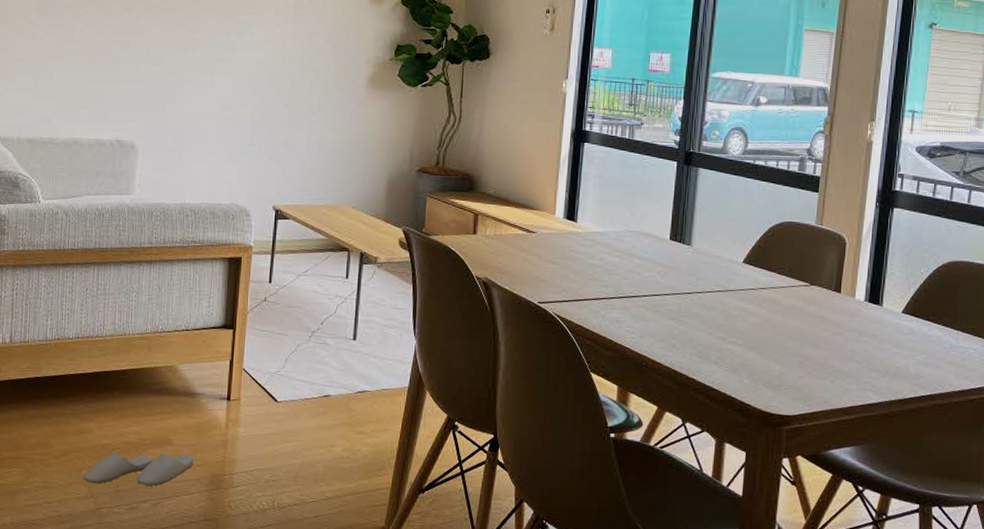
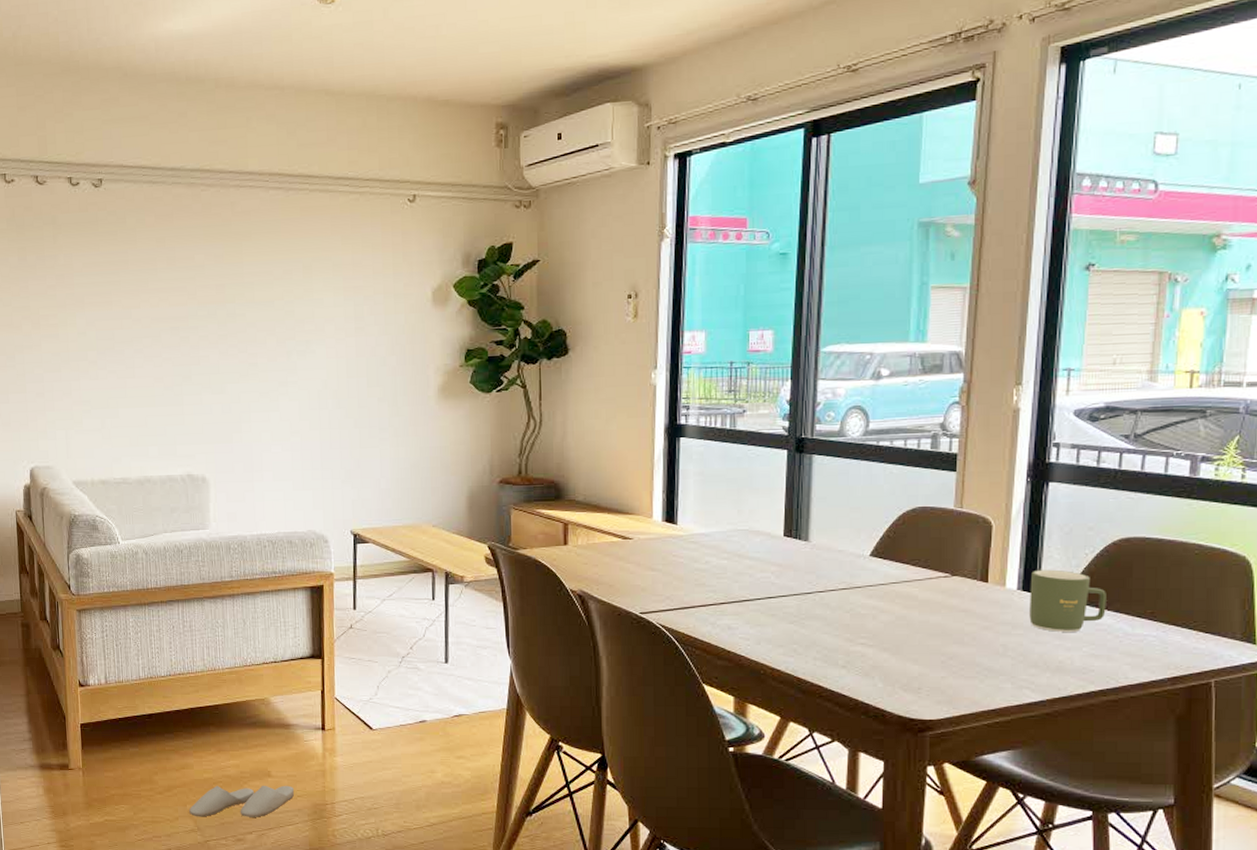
mug: none [873,284,937,342] -> present [1029,569,1106,633]

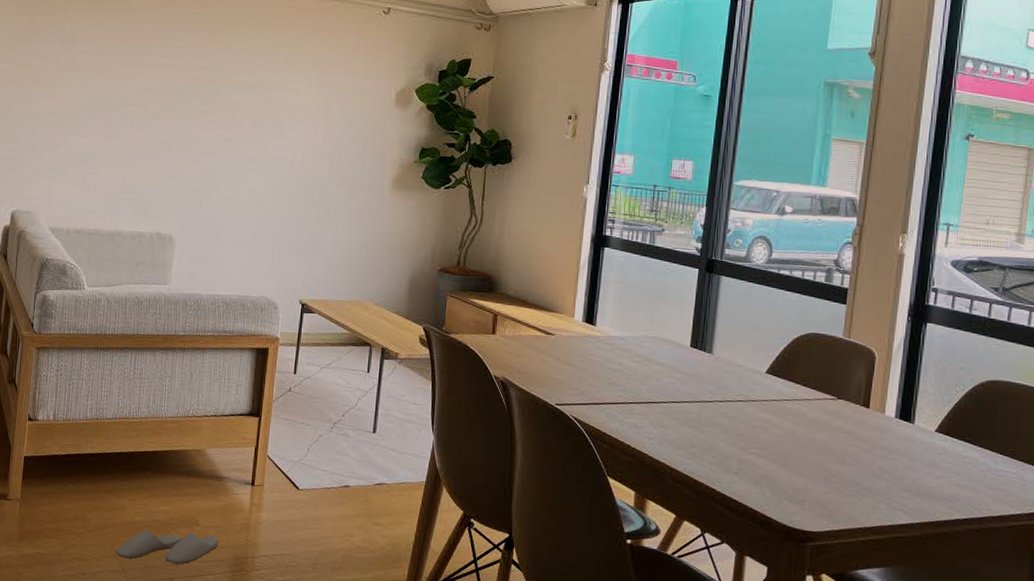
mug: present [1029,569,1106,633] -> none [905,401,974,462]

